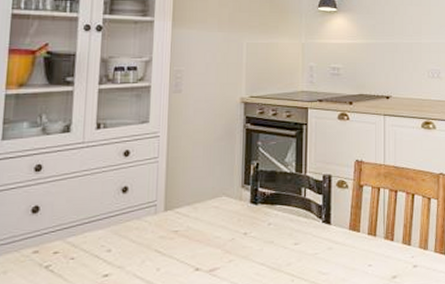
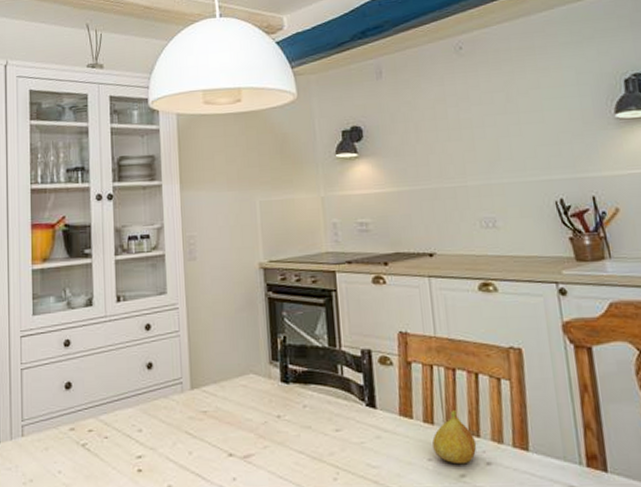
fruit: none [374,223,408,268] -> present [432,409,477,465]

